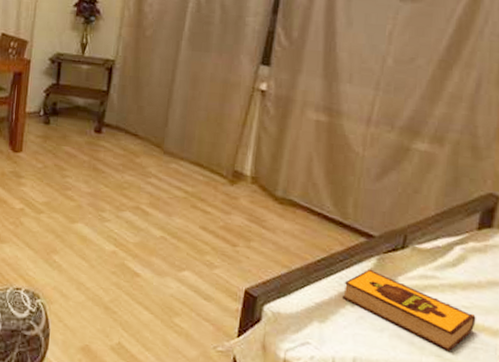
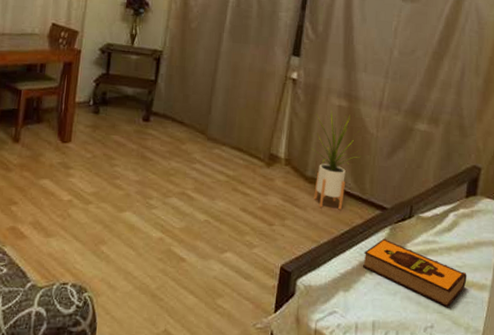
house plant: none [279,122,343,235] -> present [308,107,361,210]

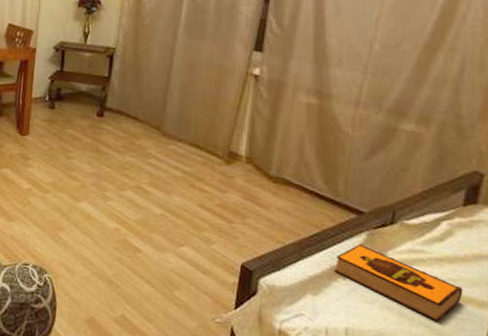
house plant: present [308,107,361,210] -> none [272,105,334,212]

